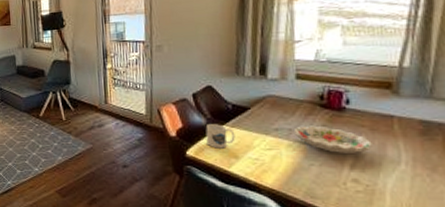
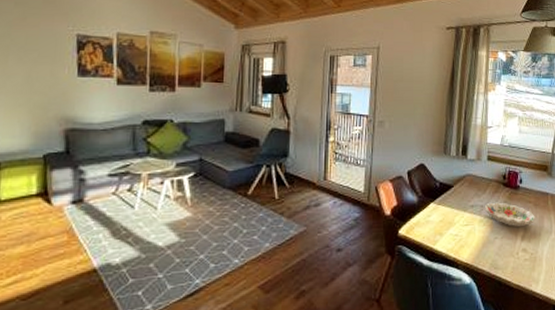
mug: present [205,124,235,149] -> none [417,202,441,226]

